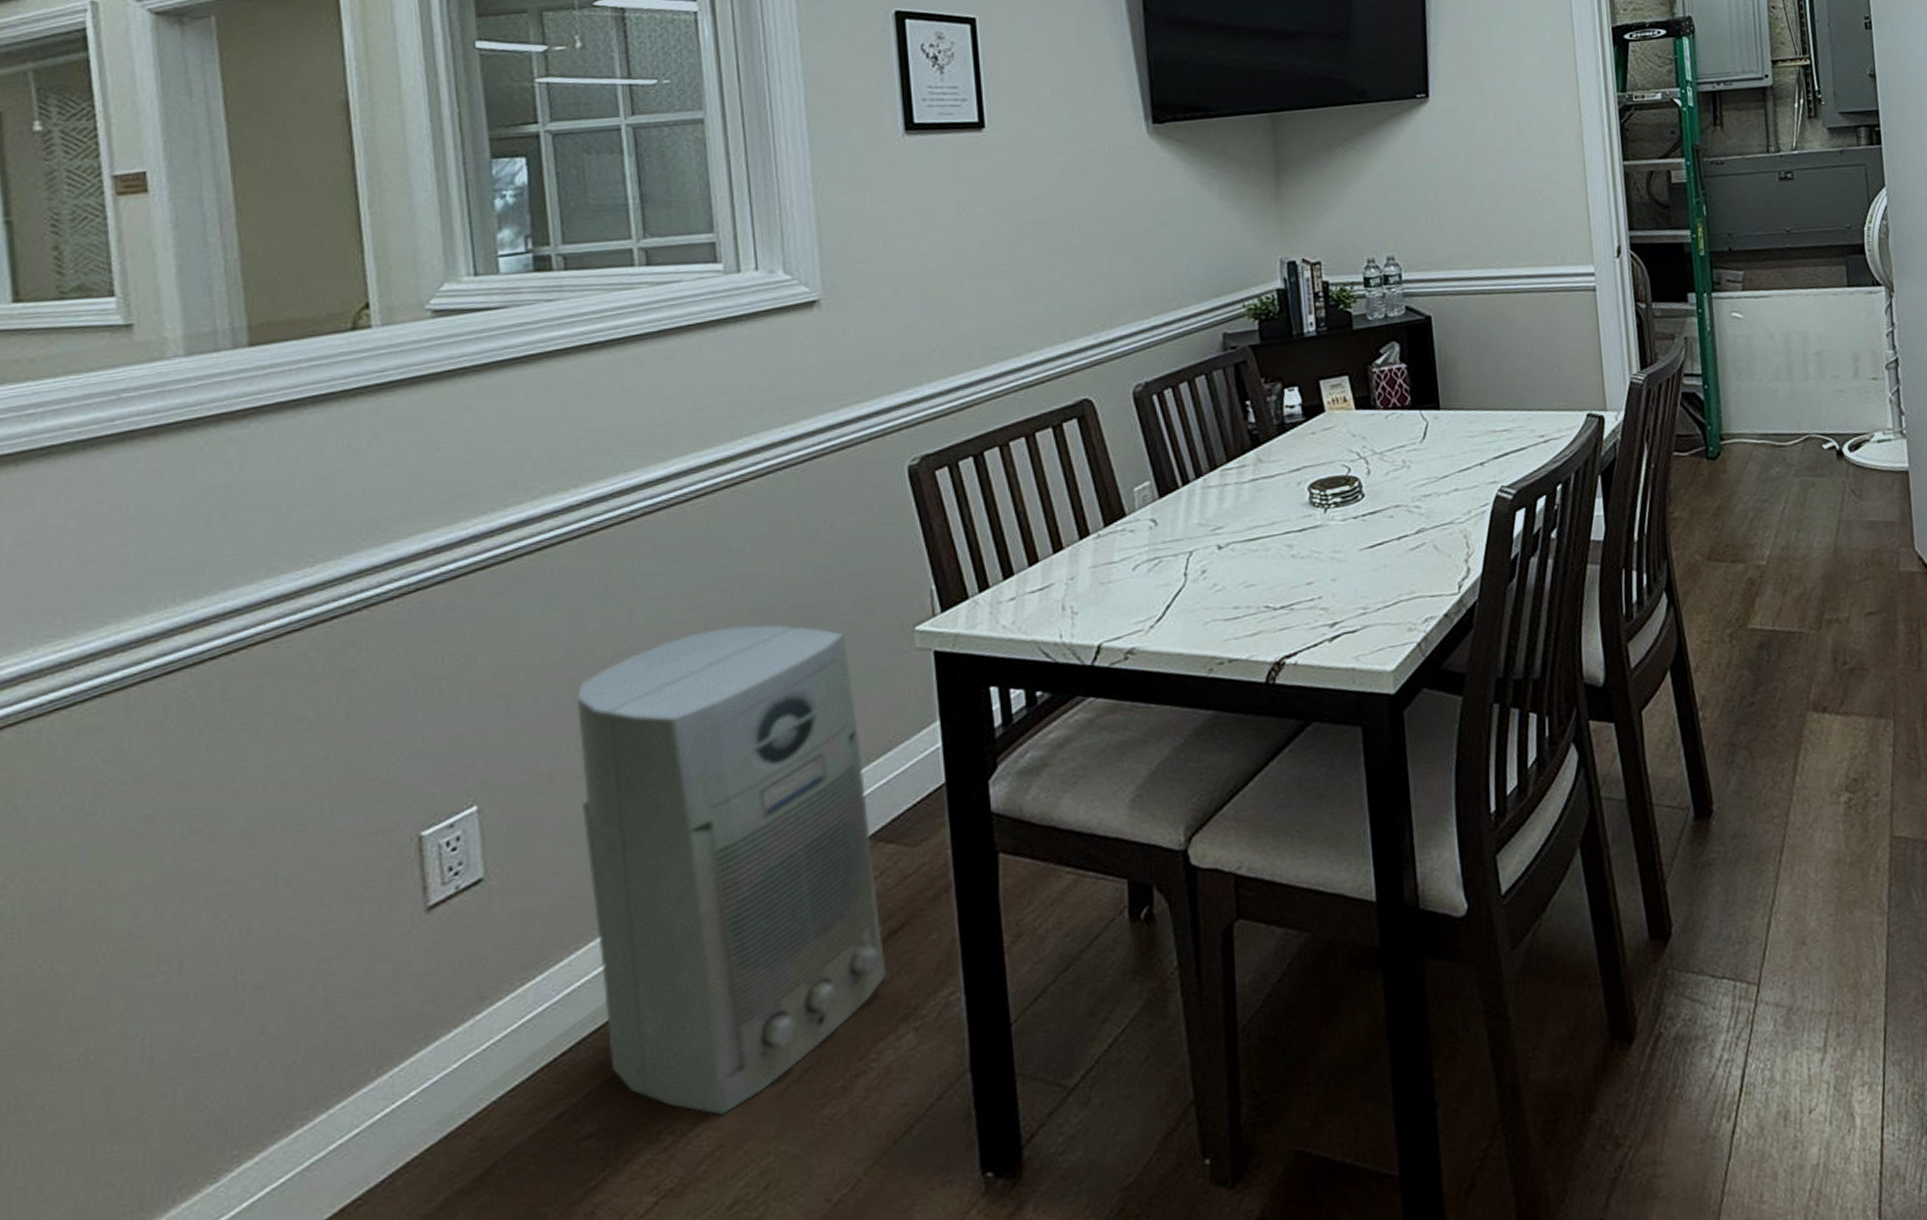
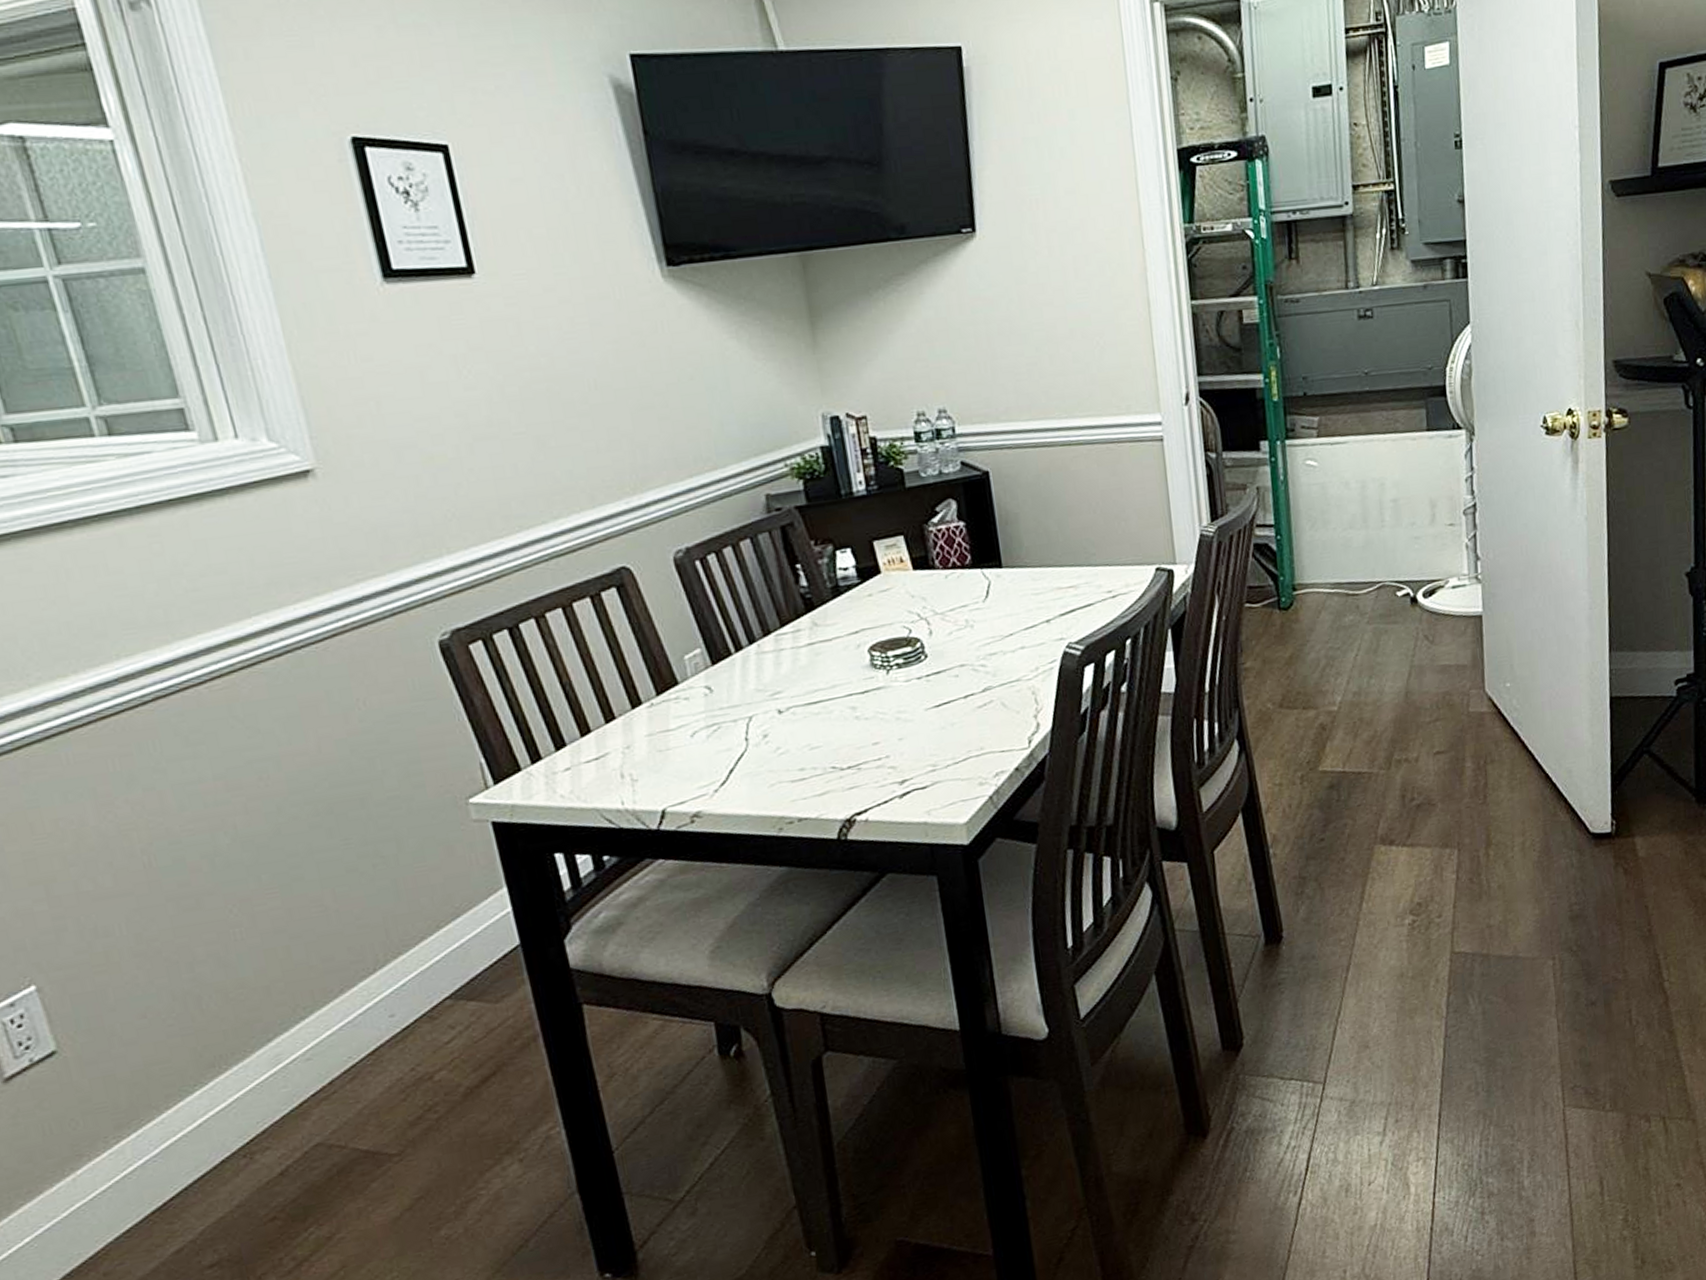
air purifier: present [576,624,887,1115] -> none [119,802,485,1242]

